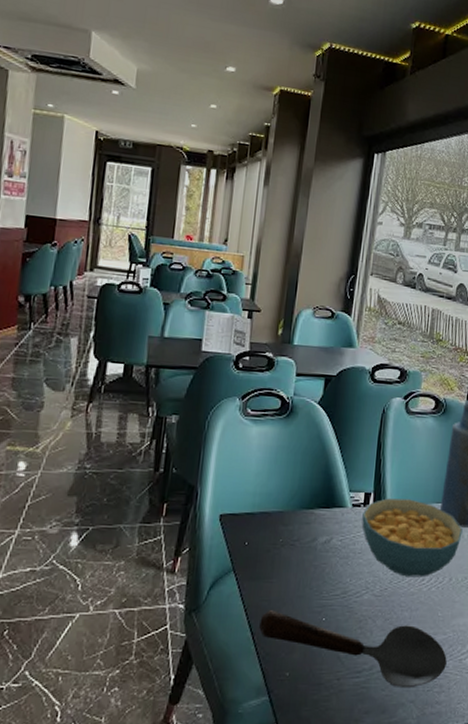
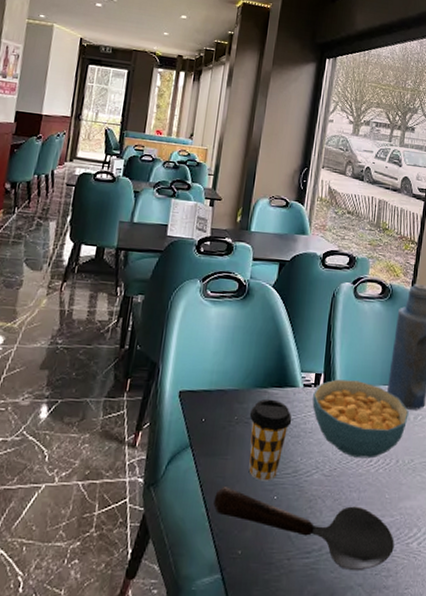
coffee cup: none [295,520,341,603] -> present [248,398,292,481]

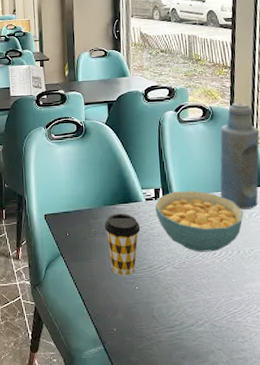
spoon: present [213,485,394,571] -> none [87,282,246,339]

